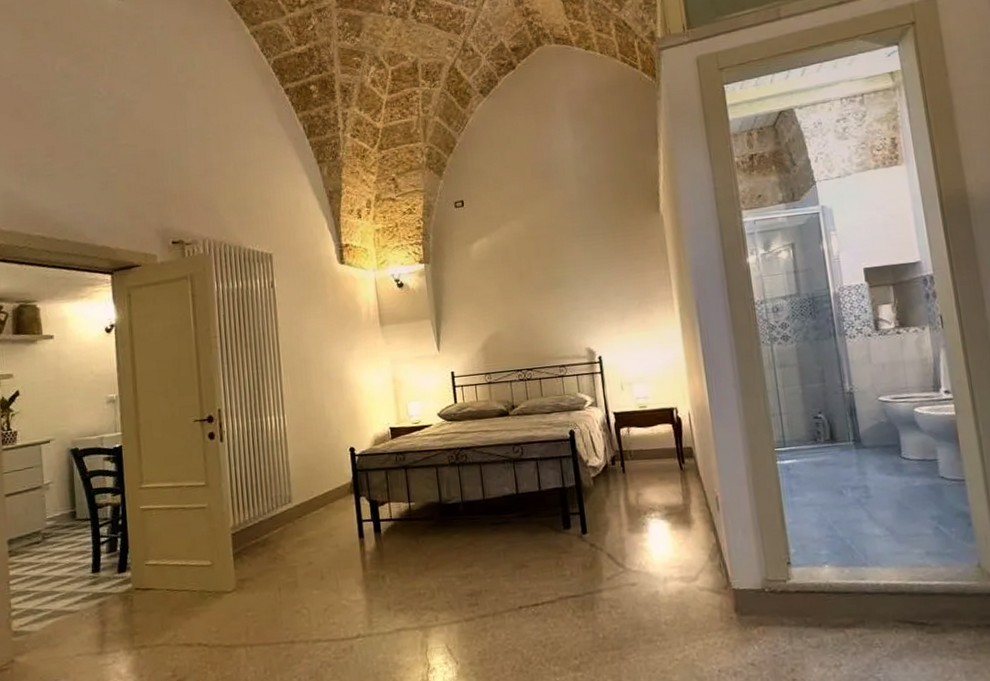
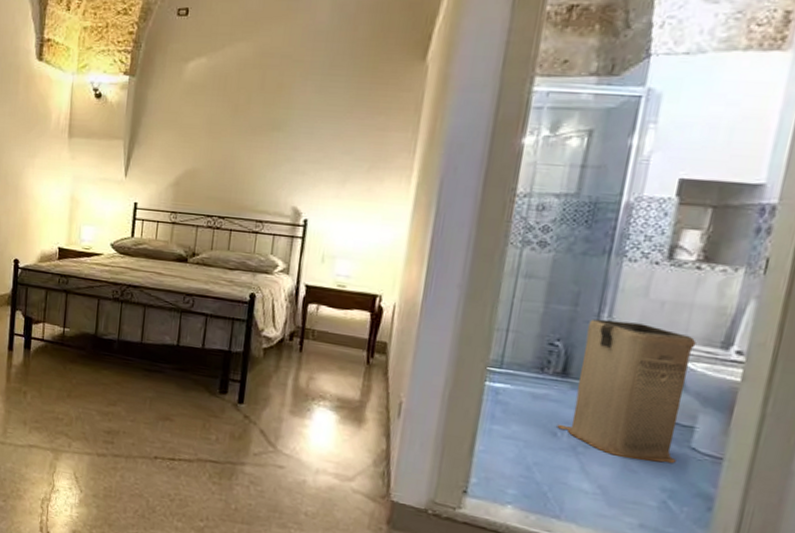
laundry basket: none [837,385,934,499] -> present [557,319,697,464]

